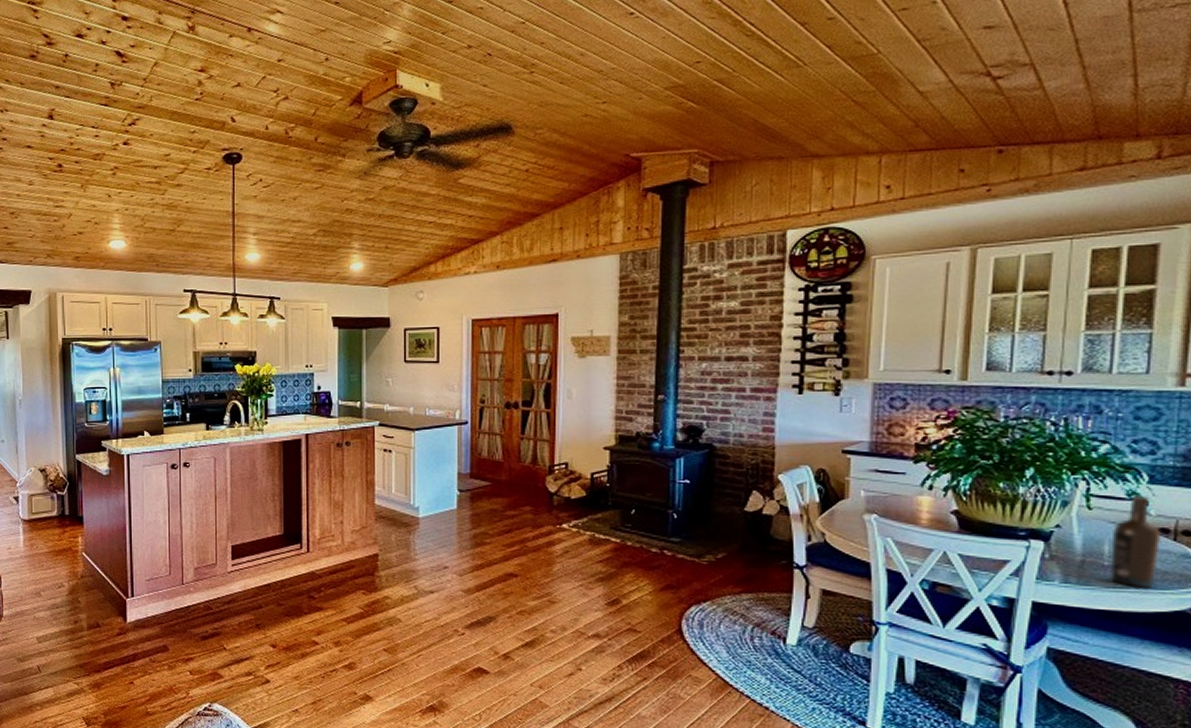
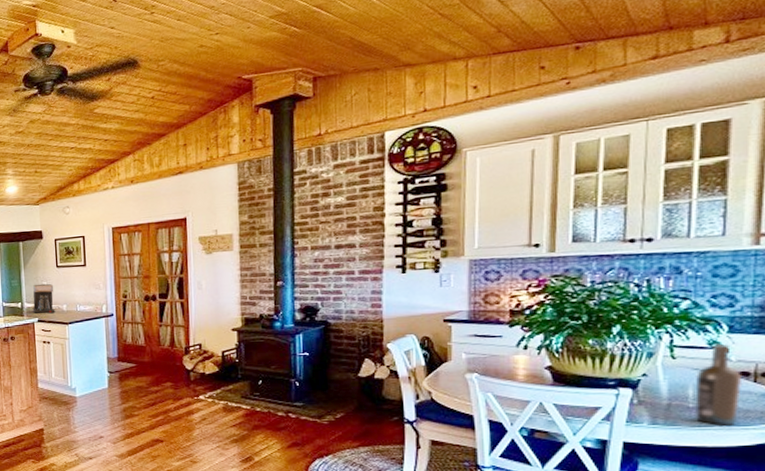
coffee maker: none [373,380,400,417] -> present [32,283,56,314]

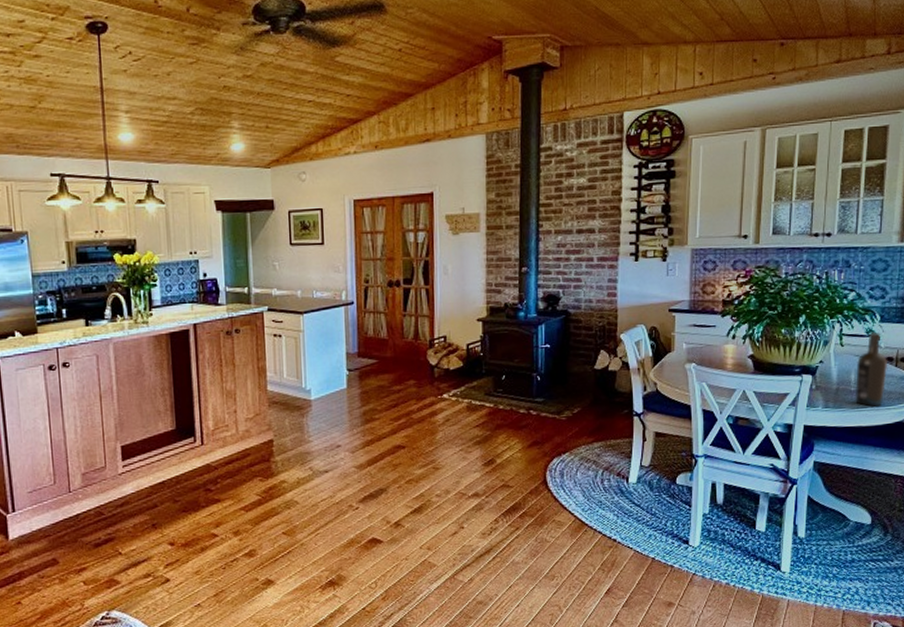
coffee maker: present [32,283,56,314] -> none [261,264,288,302]

